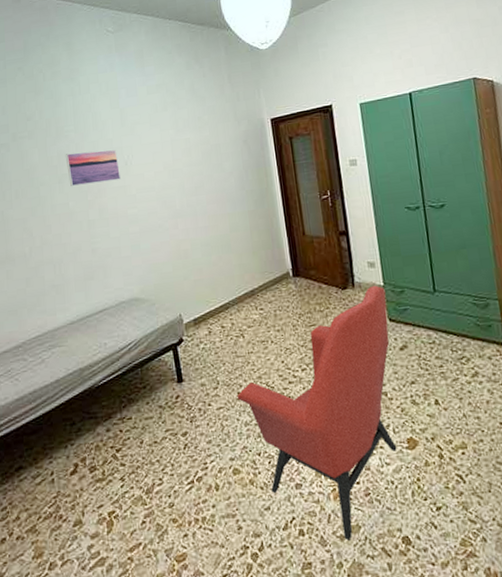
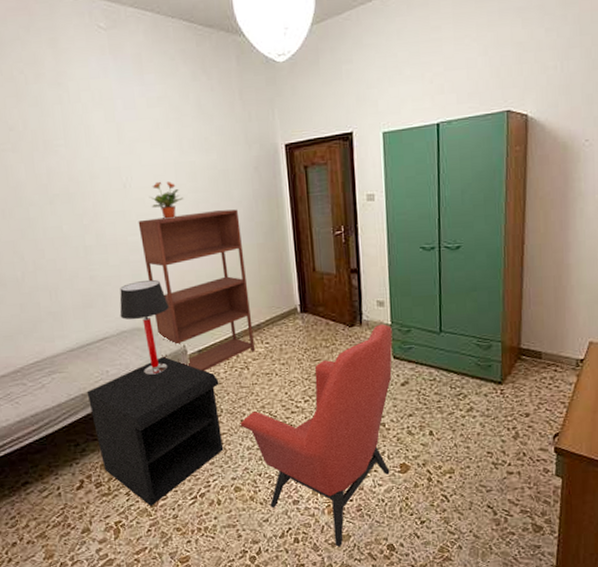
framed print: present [65,150,120,186] -> none [55,169,119,208]
nightstand: none [84,327,221,493] -> present [86,357,224,506]
table lamp: none [119,250,166,346] -> present [119,280,169,375]
bookshelf: none [137,180,249,341] -> present [138,209,255,371]
potted plant: none [148,157,180,192] -> present [149,181,184,219]

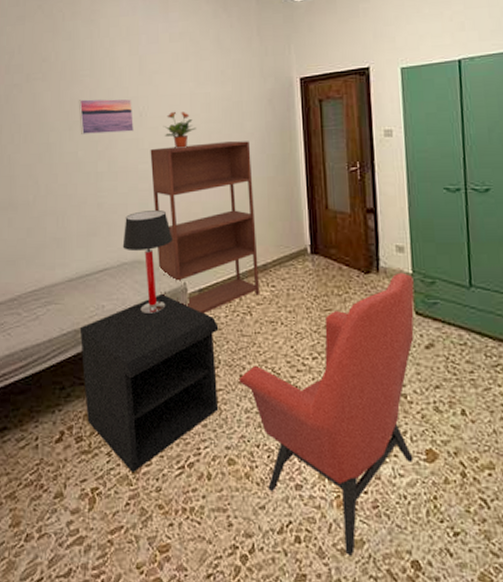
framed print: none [55,169,119,208] -> present [78,98,133,134]

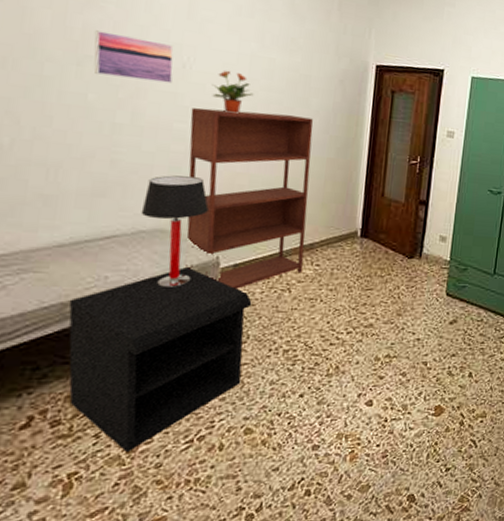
armchair: present [238,272,415,556] -> none [267,259,450,499]

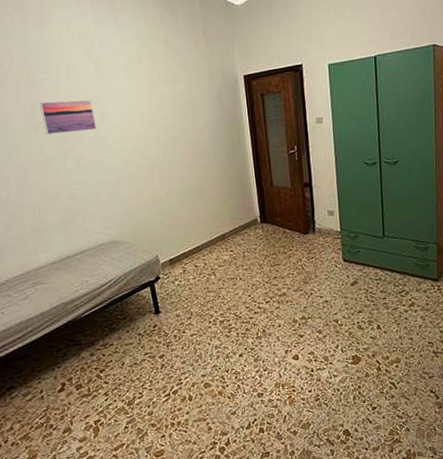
nightstand: present [68,267,252,452] -> none [67,266,194,405]
table lamp: present [141,175,209,287] -> none [97,197,143,283]
bookshelf: present [186,107,314,289] -> none [114,133,220,278]
potted plant: present [211,70,254,114] -> none [124,109,155,143]

